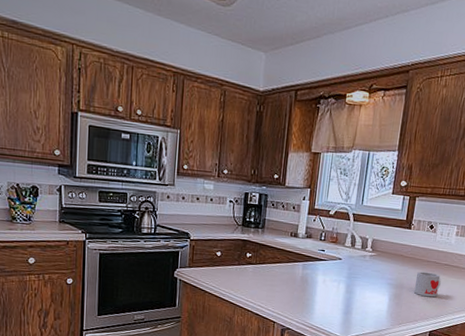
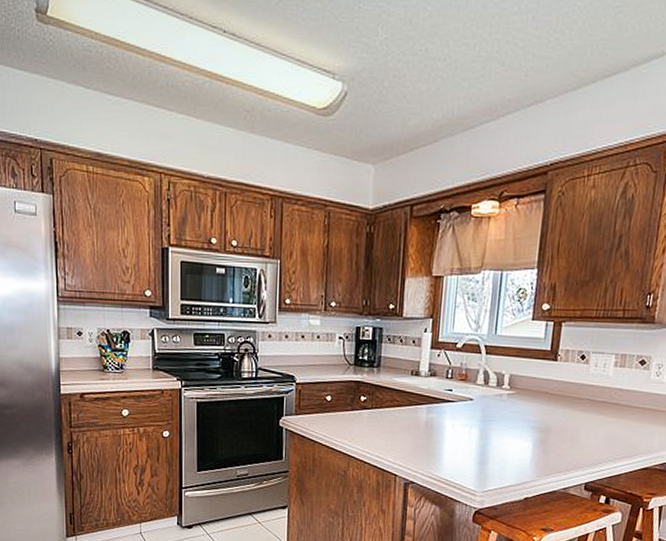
mug: present [414,271,442,298] -> none [564,411,599,442]

